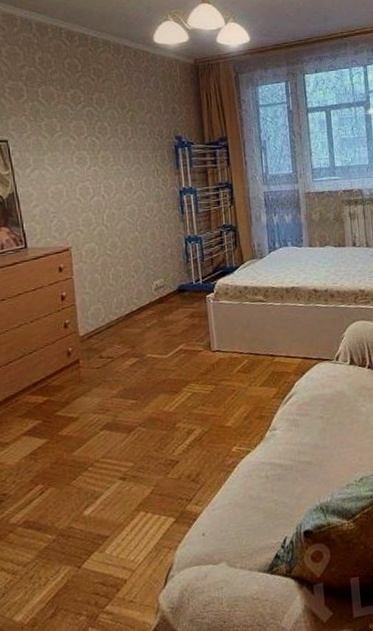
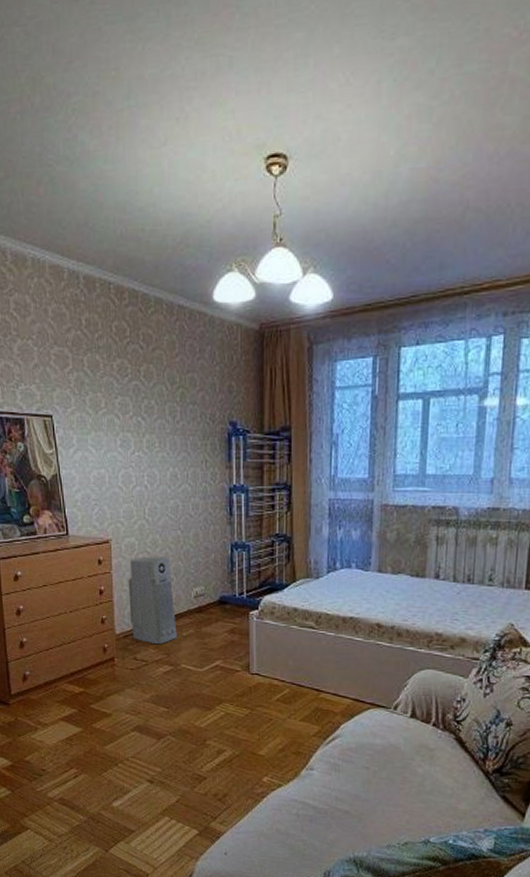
air purifier: none [90,256,141,340] -> present [128,556,177,645]

